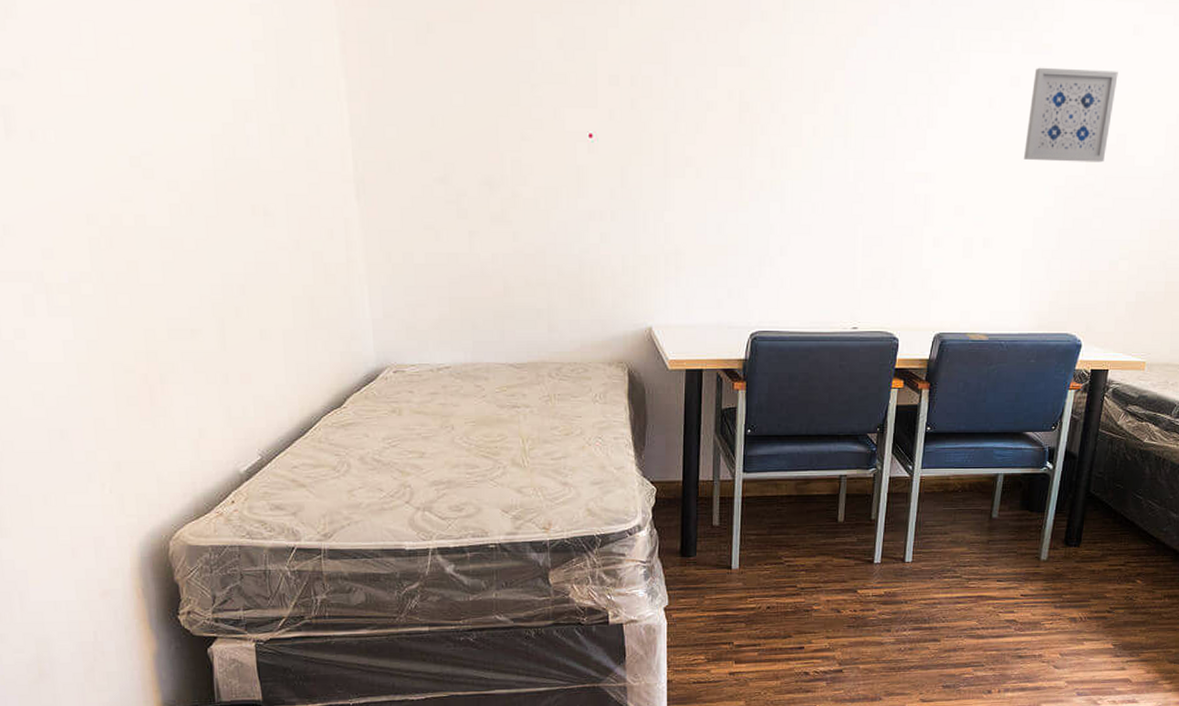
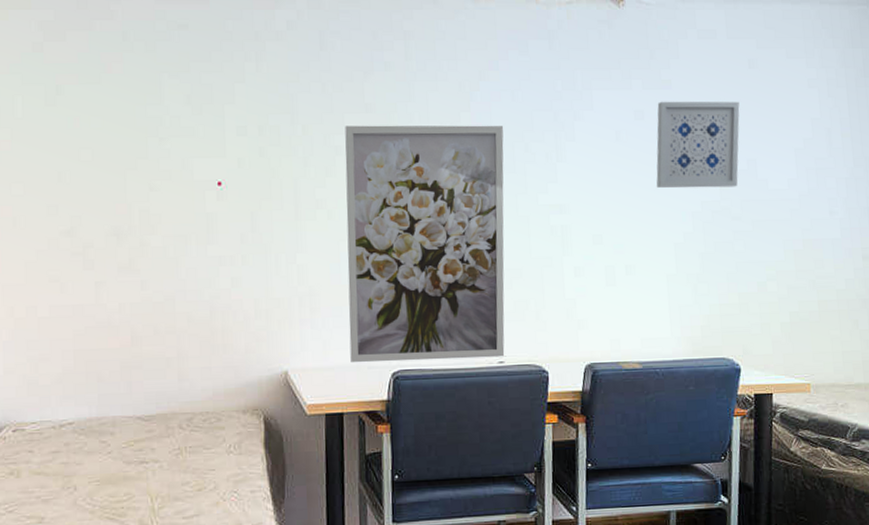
wall art: none [712,79,876,323] -> present [345,125,505,363]

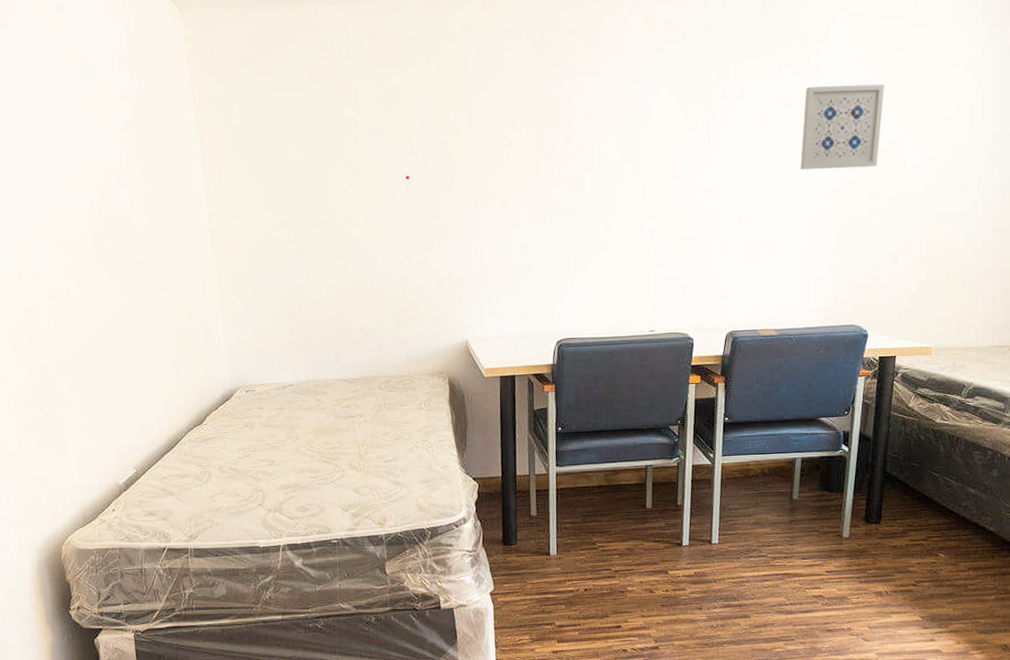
wall art: present [345,125,505,363] -> none [516,115,660,333]

